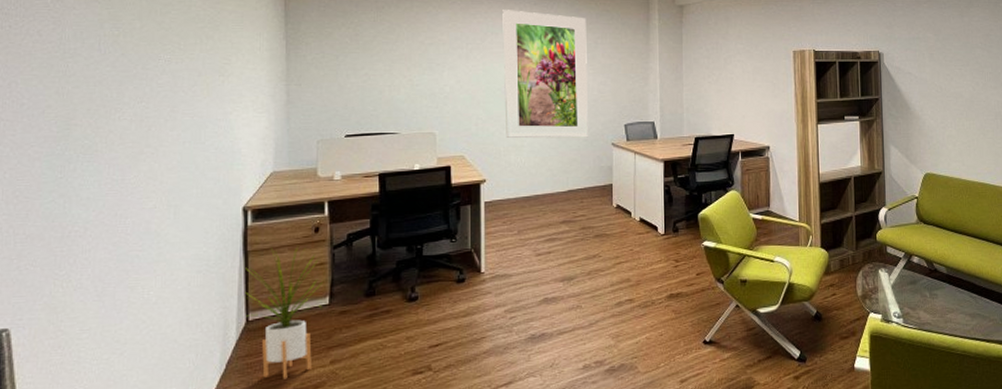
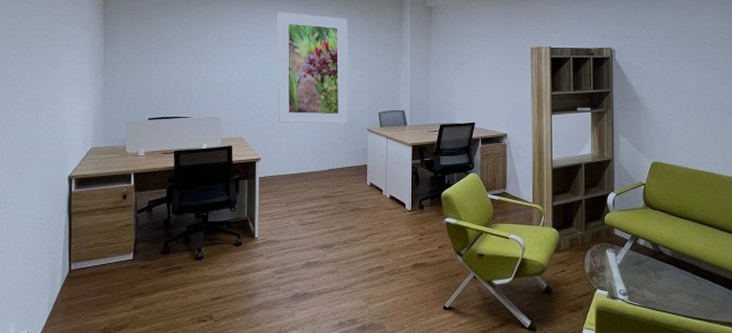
house plant: present [245,246,323,379] -> none [69,210,128,320]

